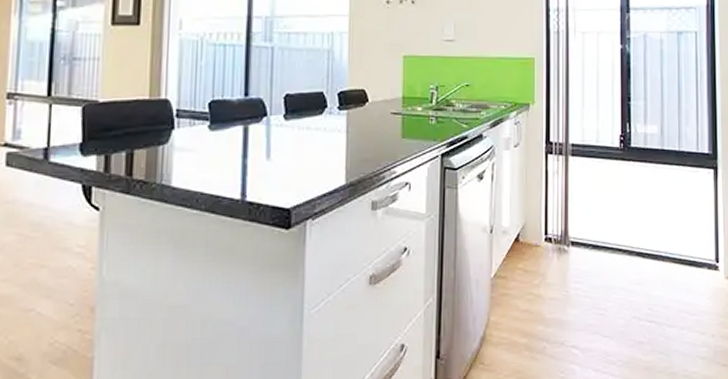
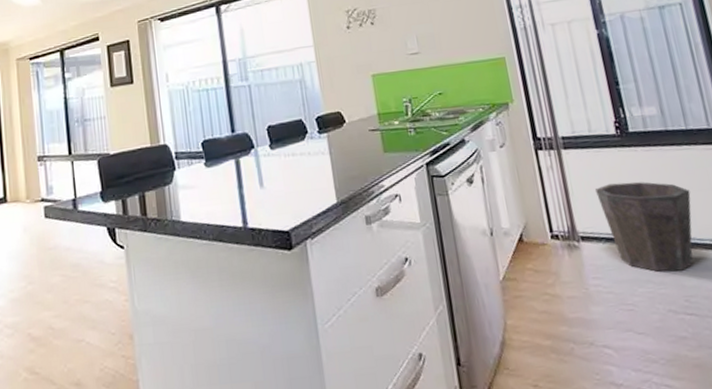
waste bin: none [592,194,671,281] -> present [595,182,693,272]

